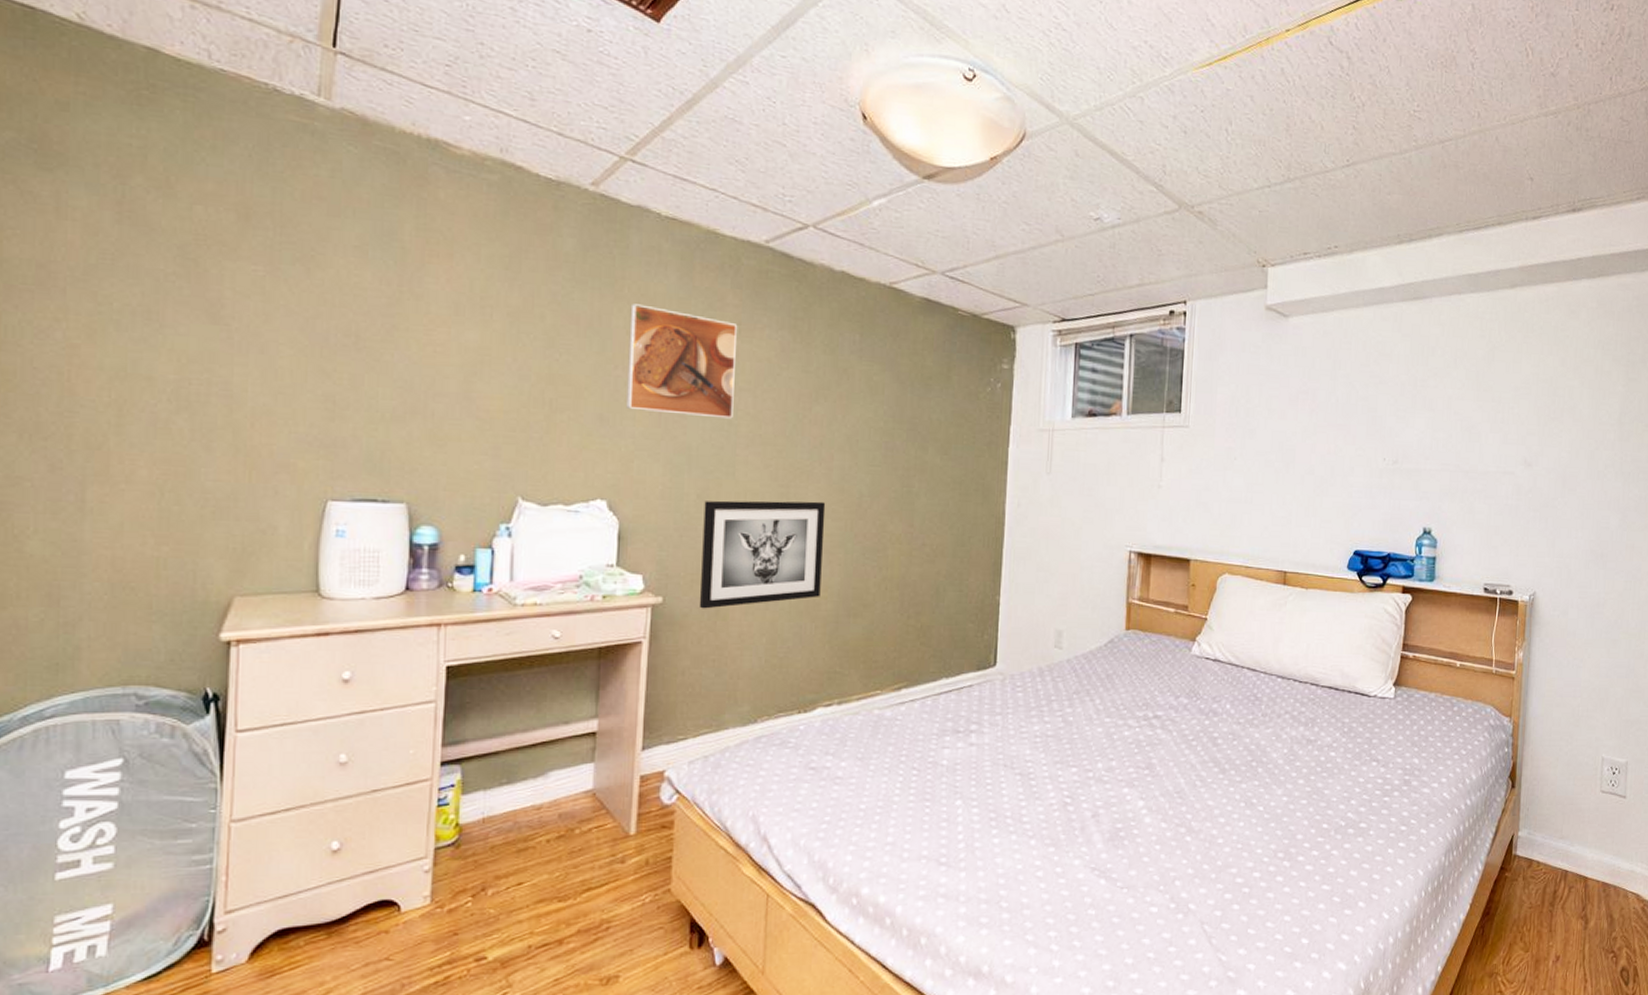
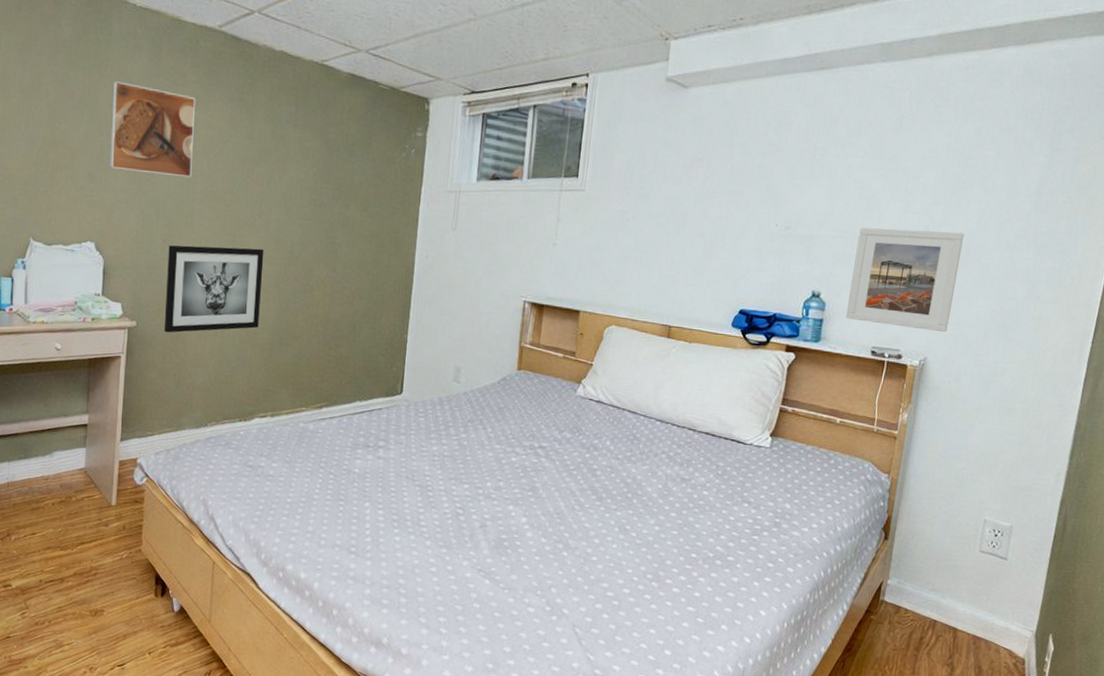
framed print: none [1456,460,1559,565] -> present [845,227,965,333]

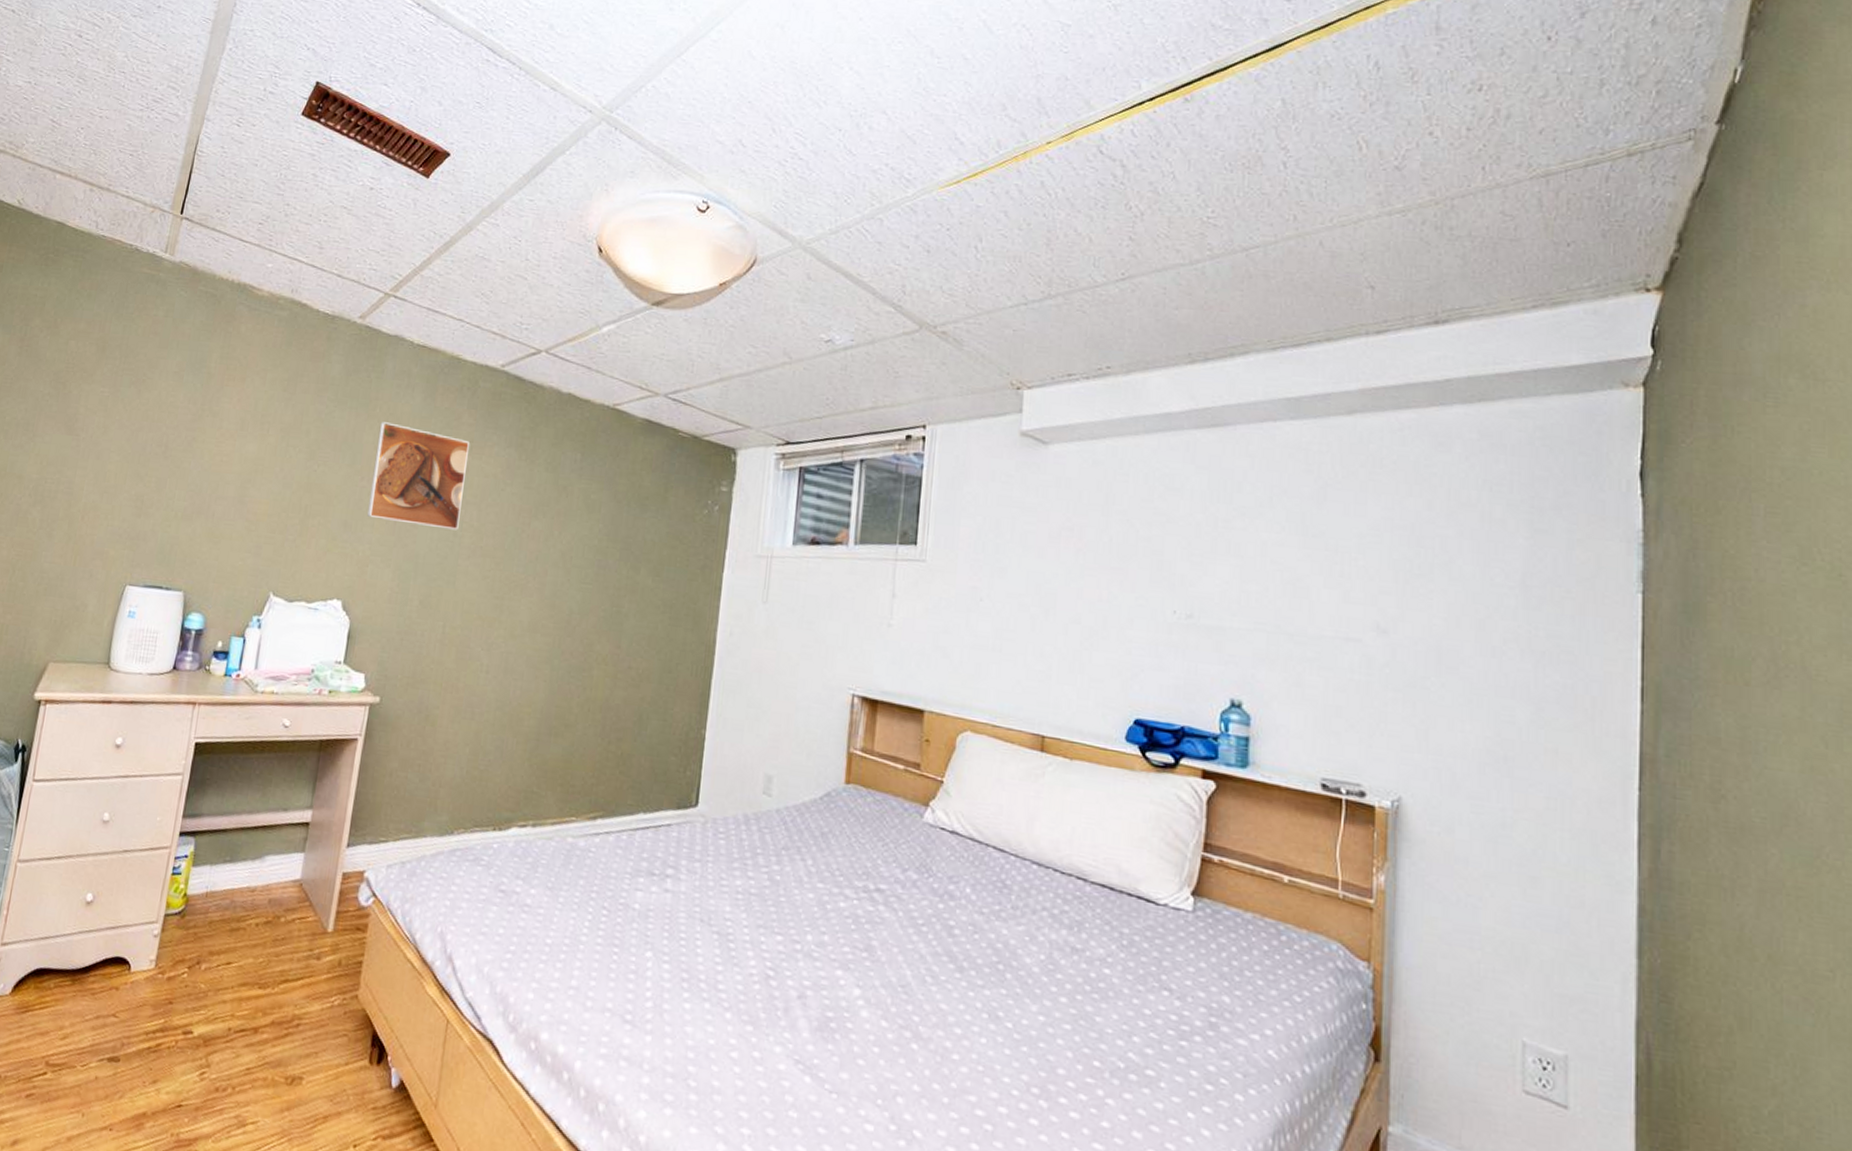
wall art: present [164,245,264,333] -> none [411,607,537,713]
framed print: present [845,227,965,333] -> none [1279,620,1431,764]

